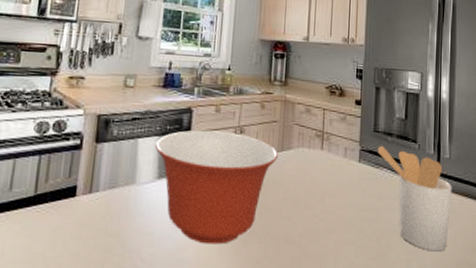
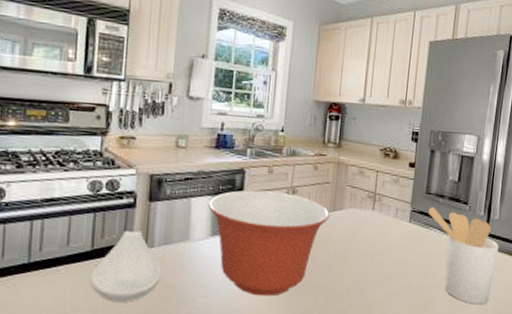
spoon rest: none [31,173,106,253] -> present [90,230,161,302]

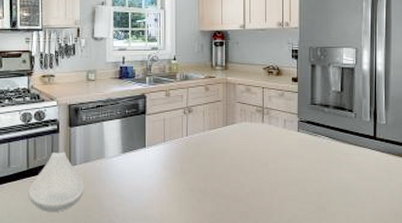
mixing bowl: present [208,190,330,296] -> none [118,112,224,203]
utensil holder: present [428,206,499,305] -> none [315,116,389,205]

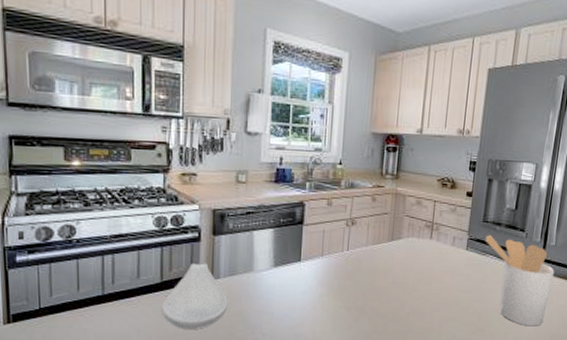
utensil holder: none [315,116,389,205] -> present [485,234,555,327]

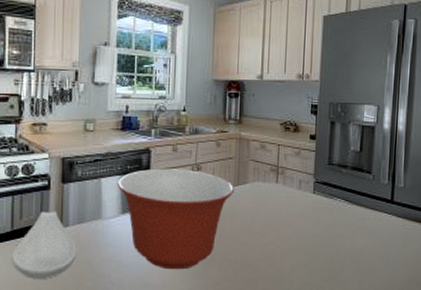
mixing bowl: none [270,222,389,322] -> present [118,168,235,270]
utensil holder: present [485,234,555,327] -> none [331,177,406,273]

